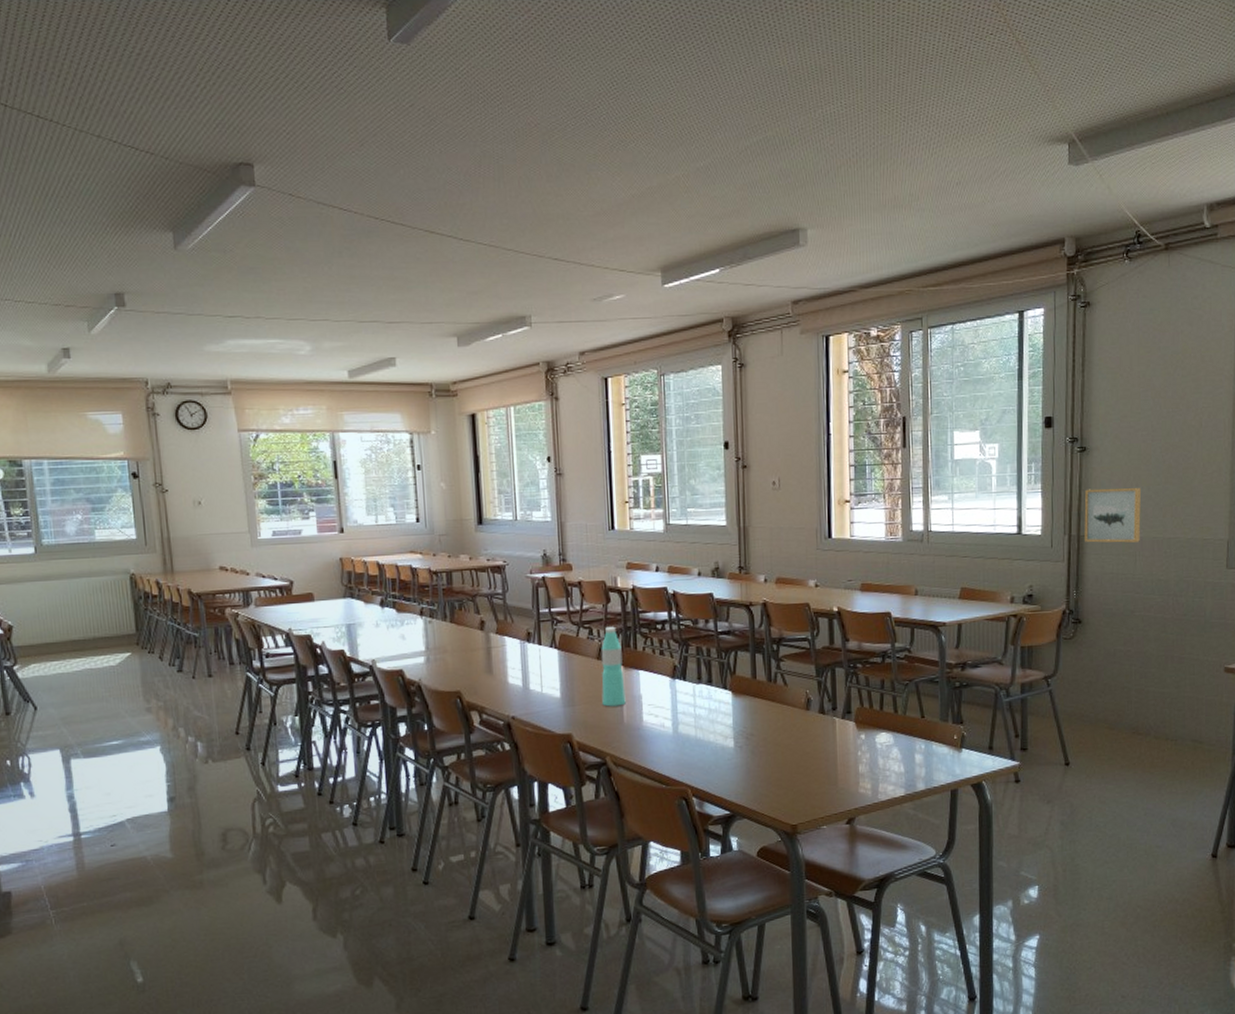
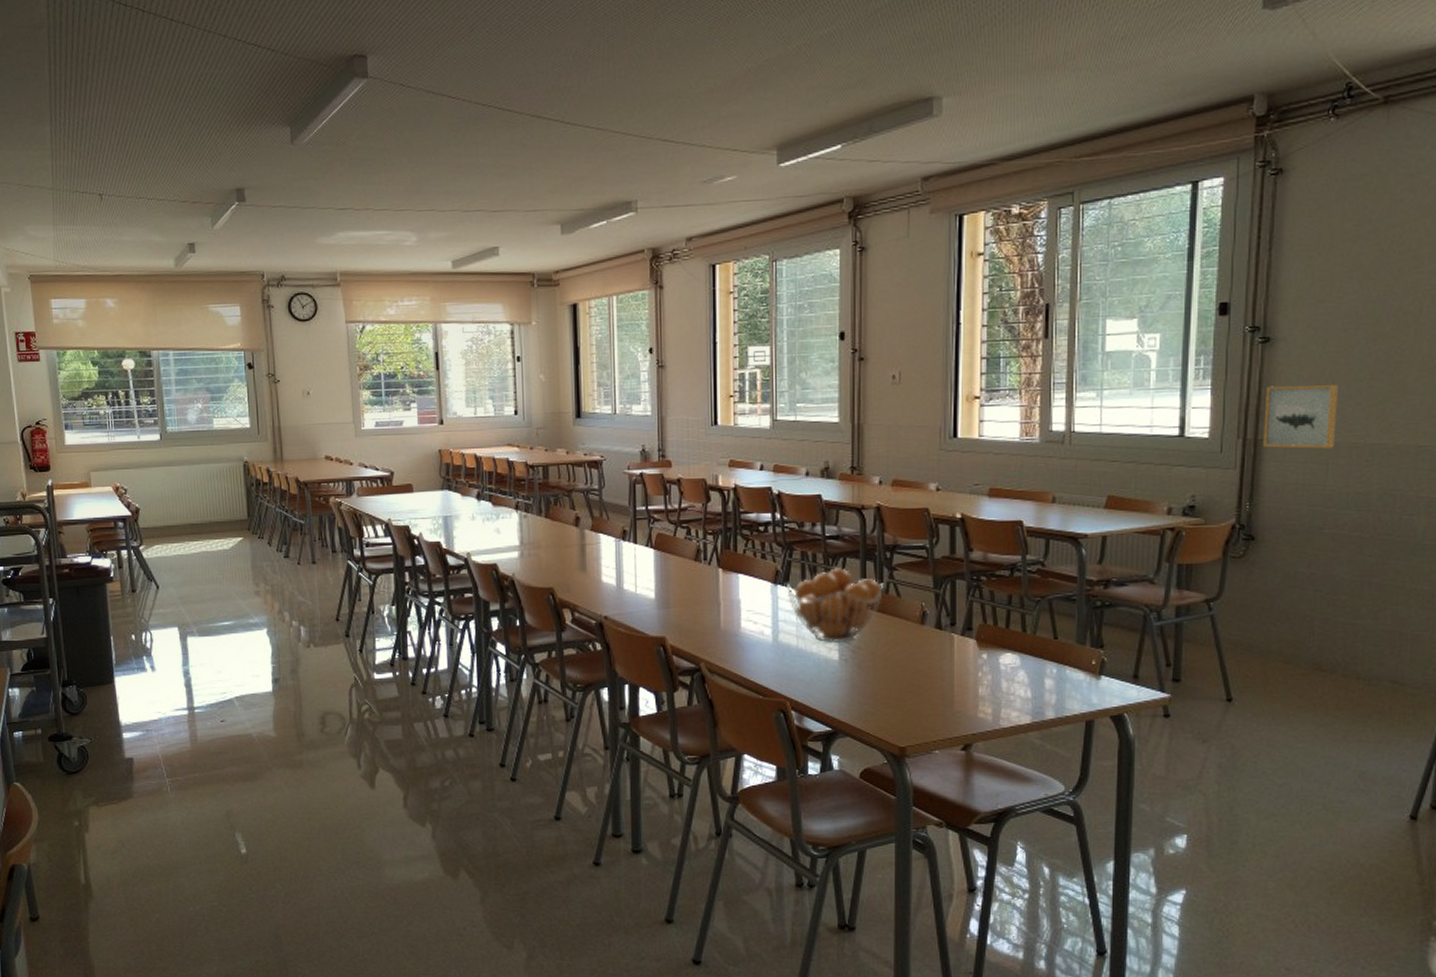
water bottle: present [601,626,626,707] -> none [698,526,723,611]
fruit basket: none [684,660,772,732] -> present [787,566,883,644]

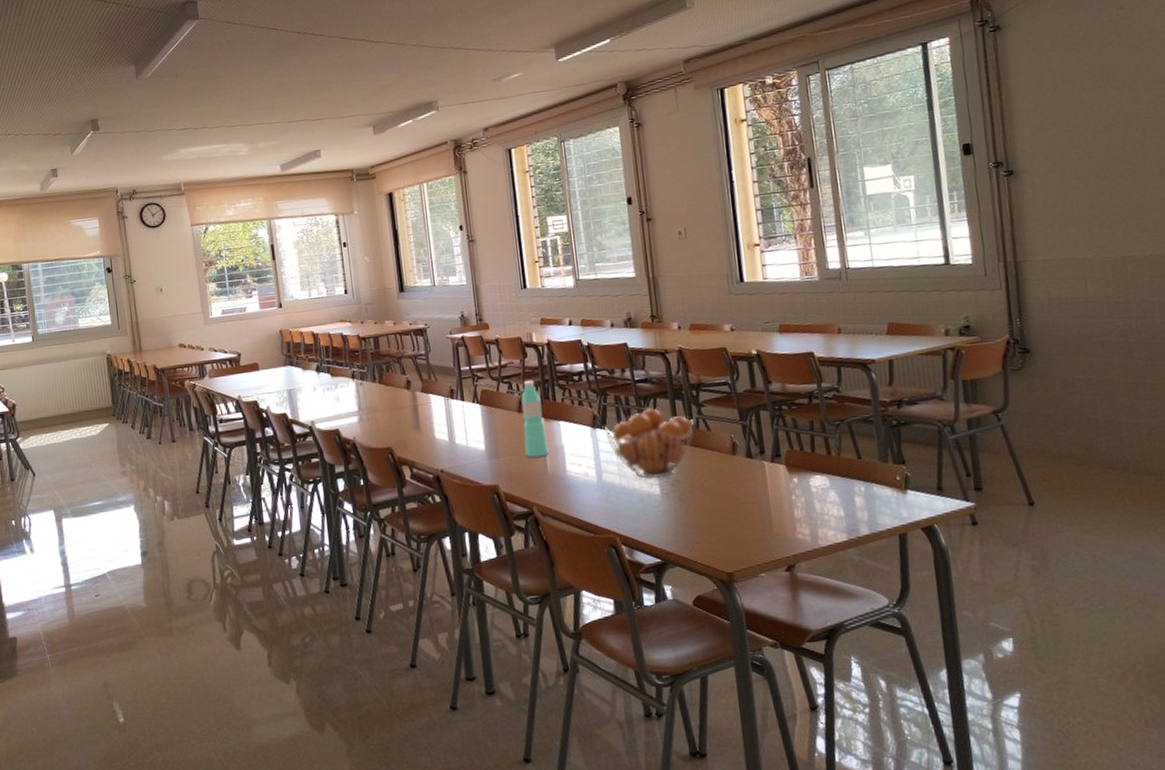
water bottle: none [698,526,723,611] -> present [521,380,549,458]
wall art: present [1263,384,1338,449] -> none [1017,207,1089,268]

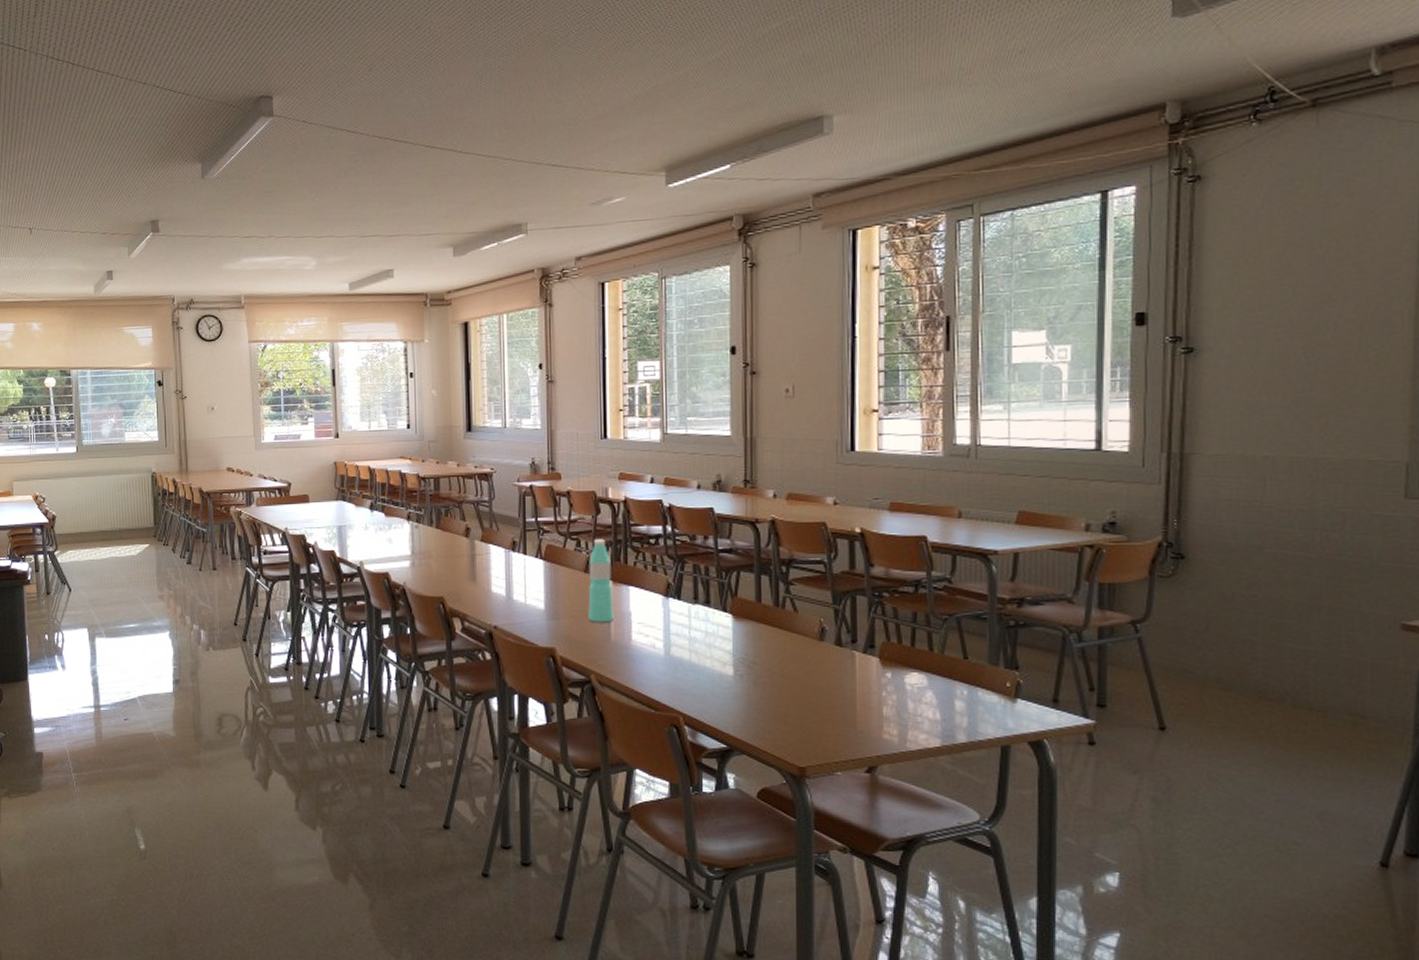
fruit basket: present [604,407,694,479] -> none [679,580,779,659]

